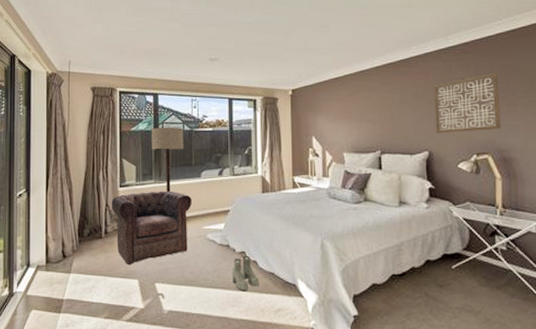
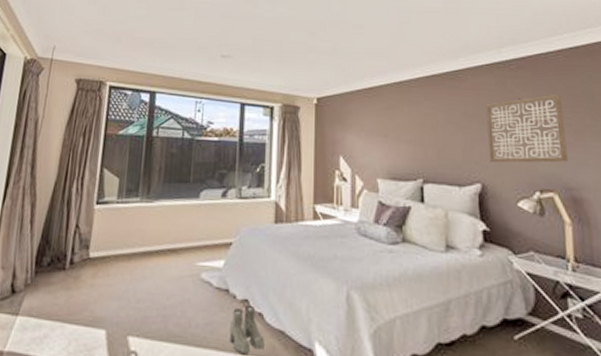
armchair: present [111,191,192,266] -> none [82,212,185,309]
floor lamp: present [151,127,184,193] -> none [141,132,183,216]

